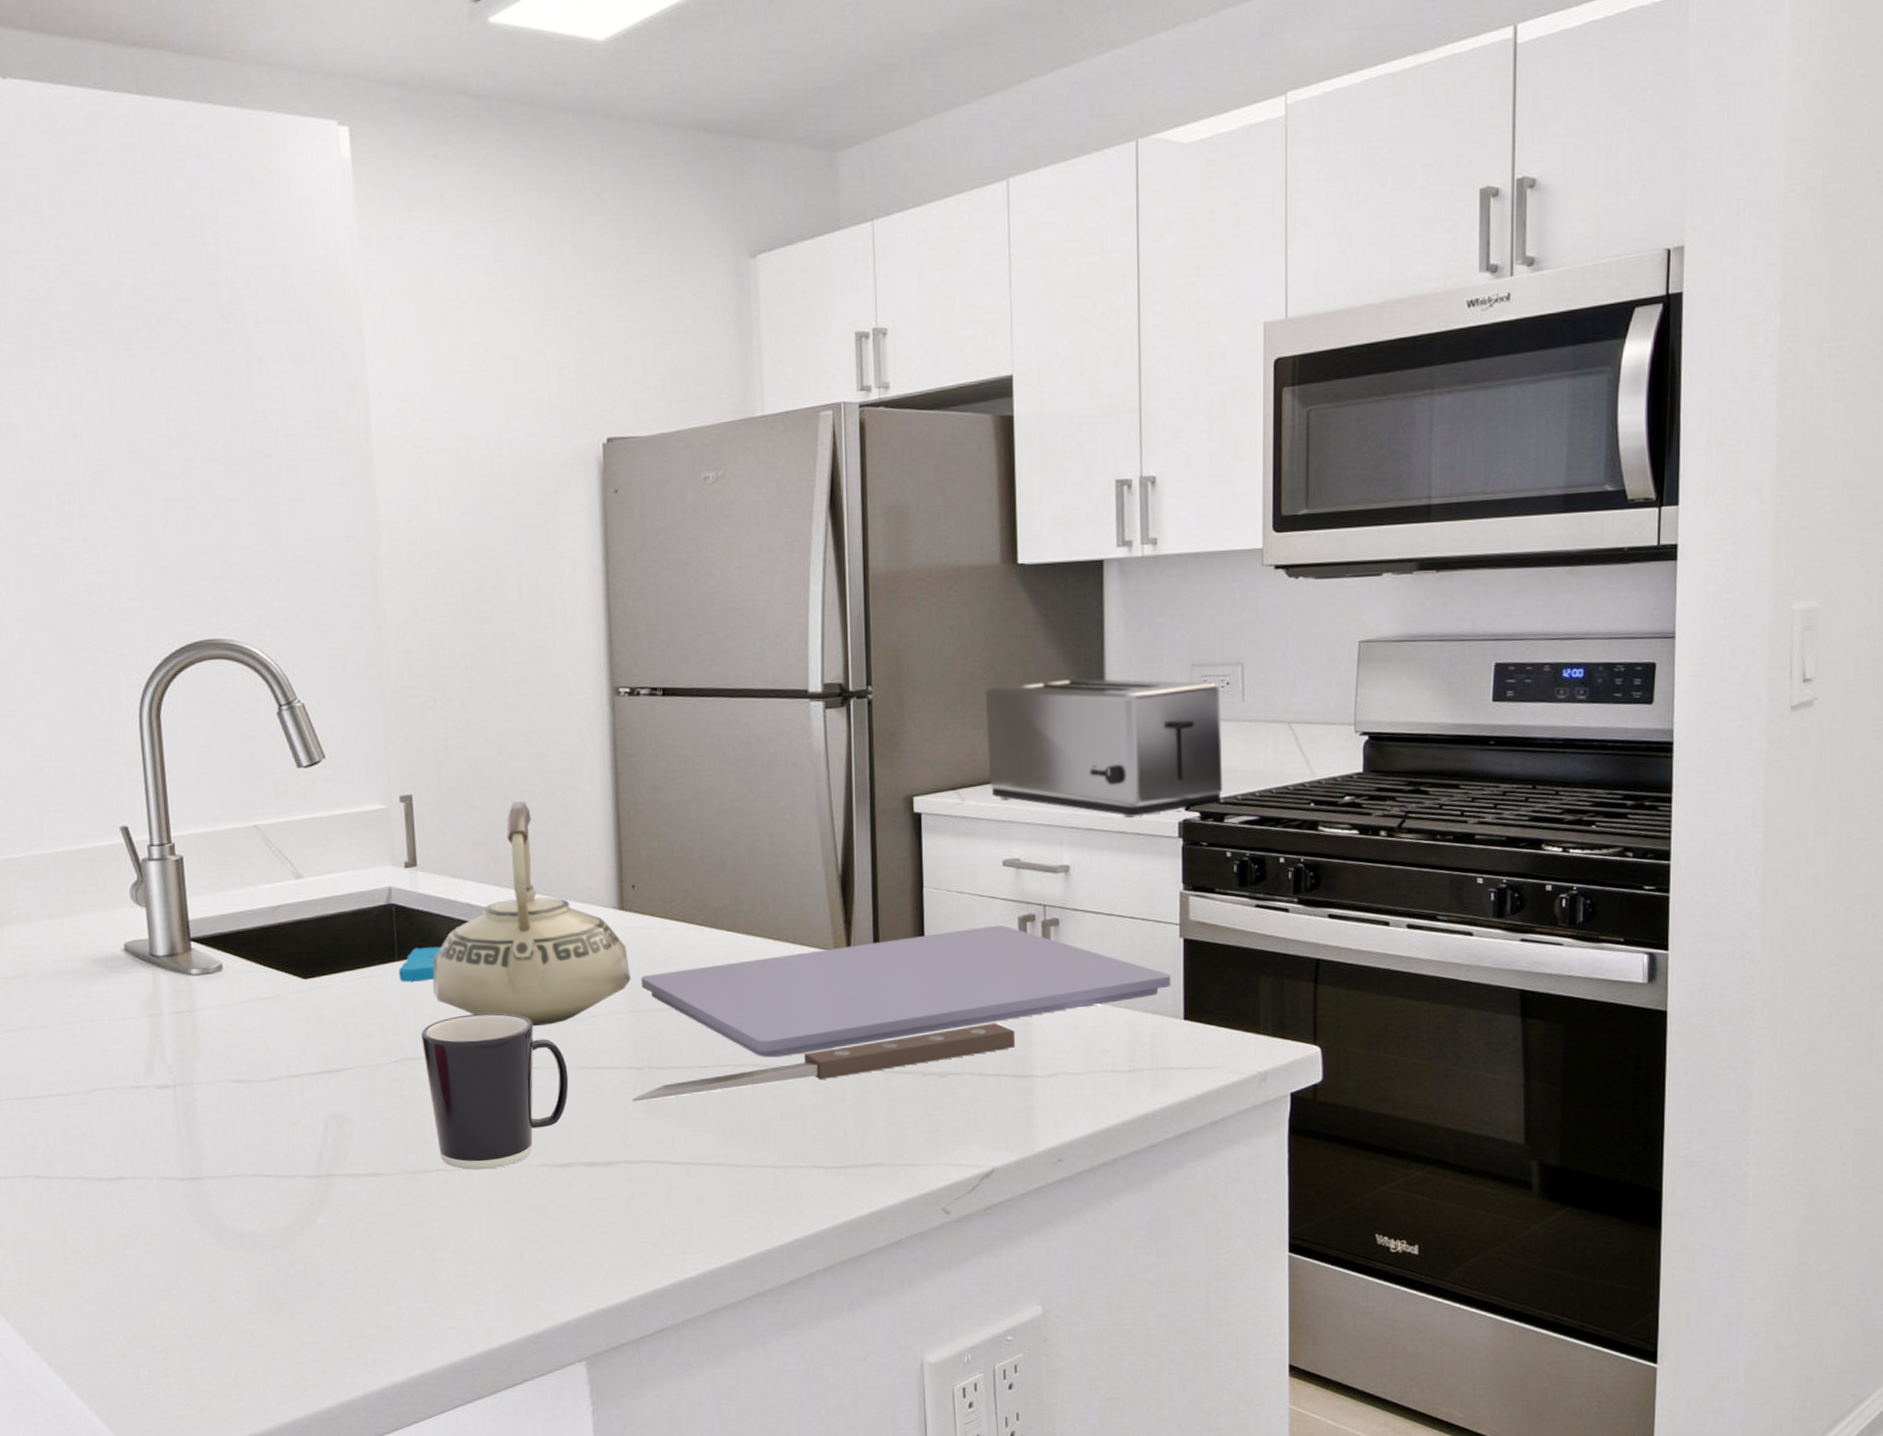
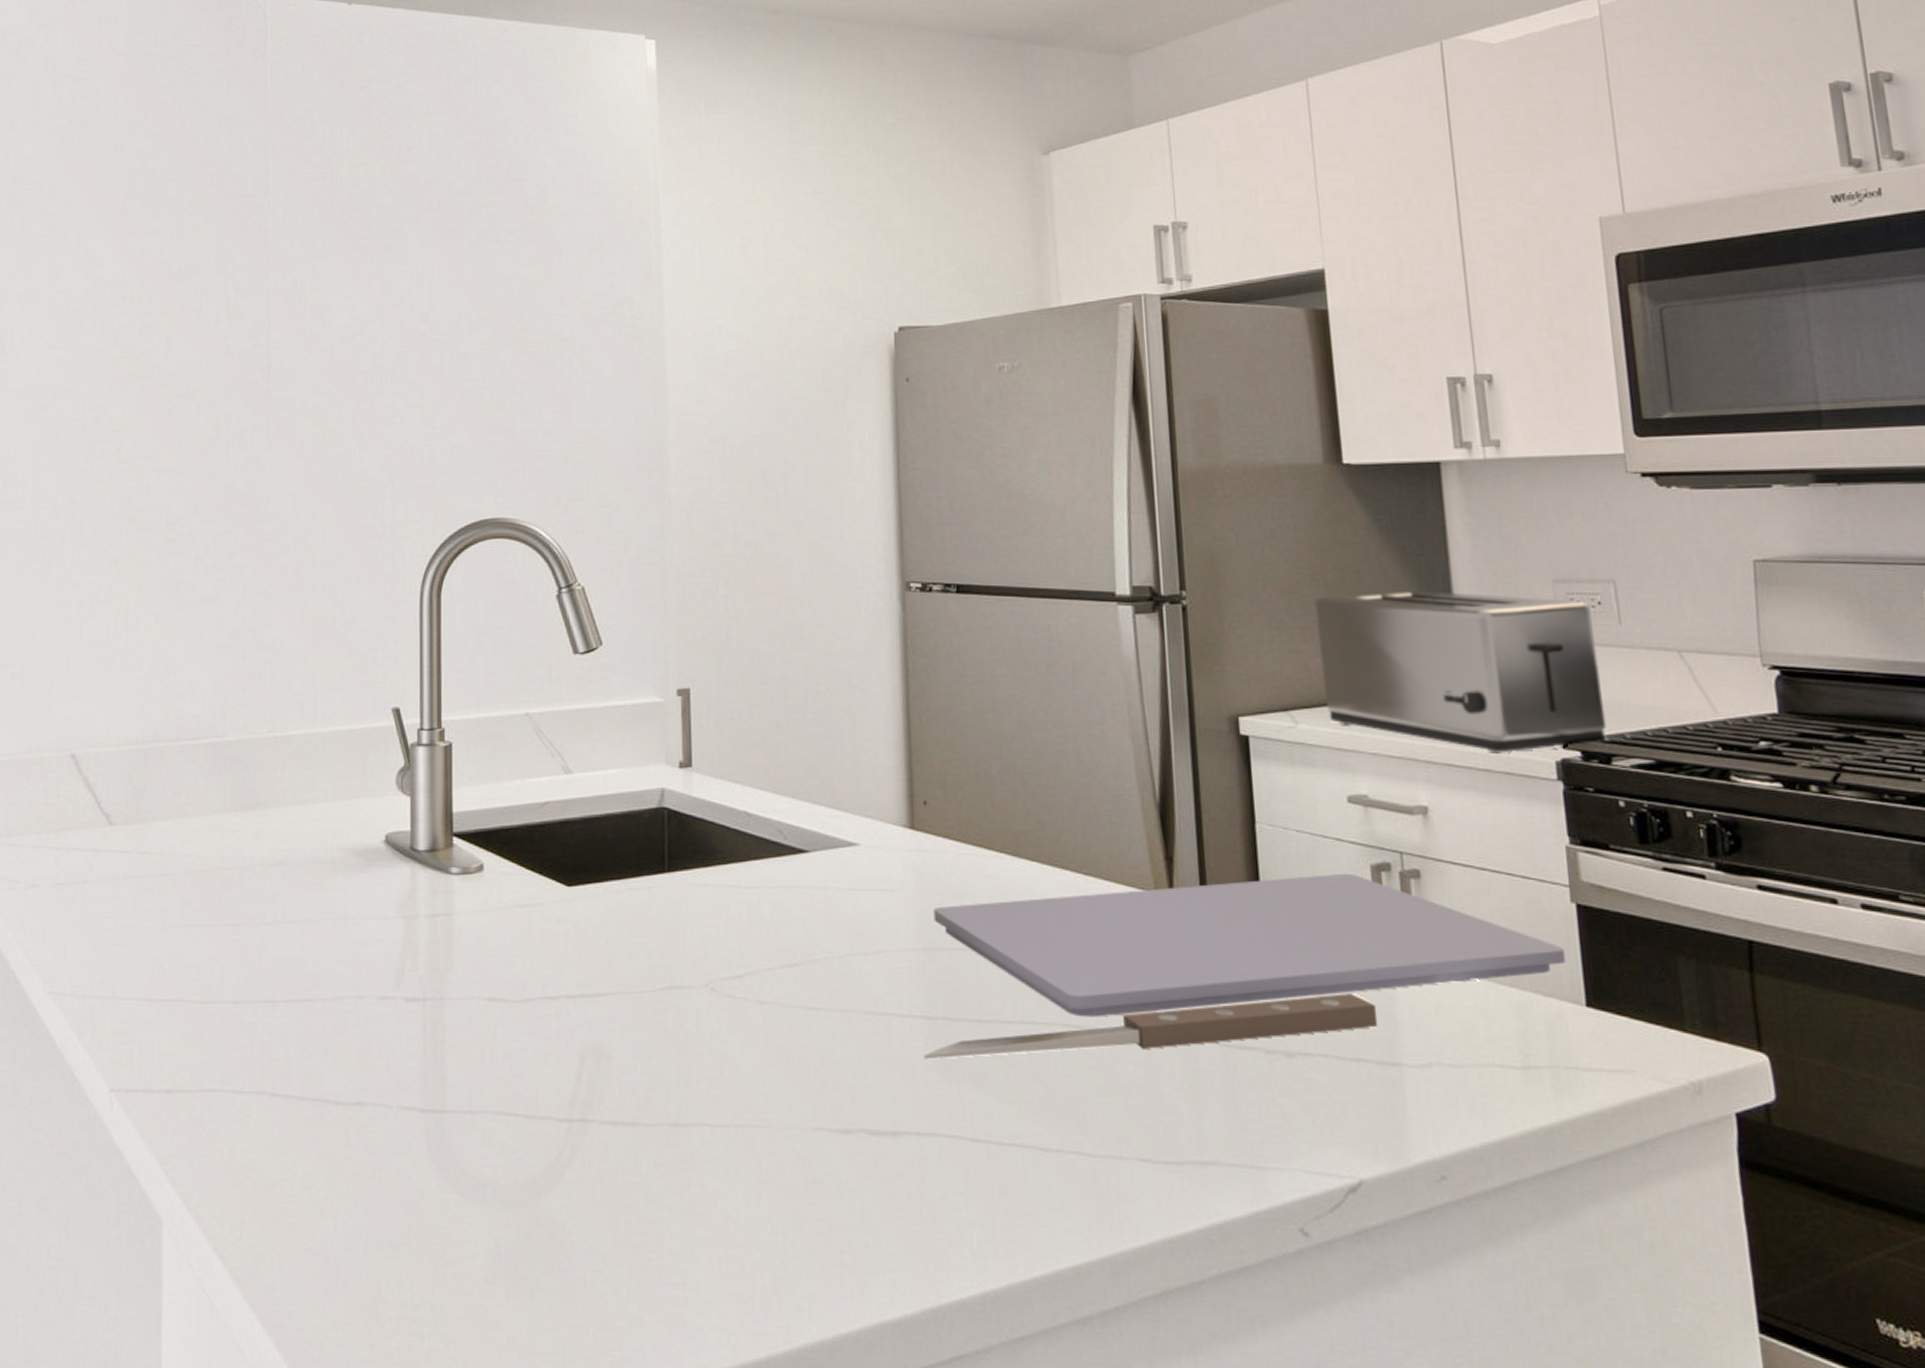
sponge: present [399,946,442,983] -> none [668,859,715,899]
mug: present [421,1013,569,1170] -> none [690,940,852,1129]
teakettle: present [432,801,631,1027] -> none [704,701,922,959]

